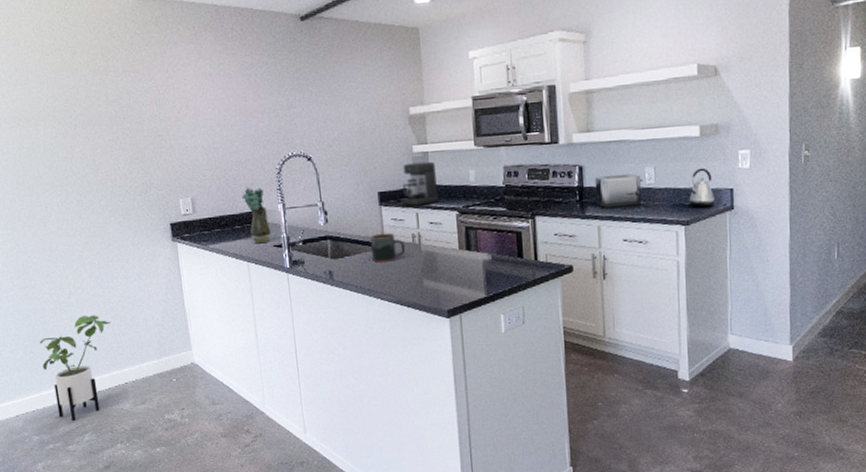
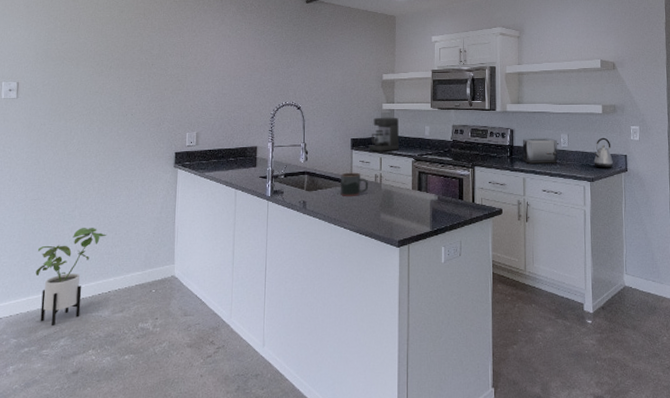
vase: present [242,186,272,244] -> none [239,126,260,175]

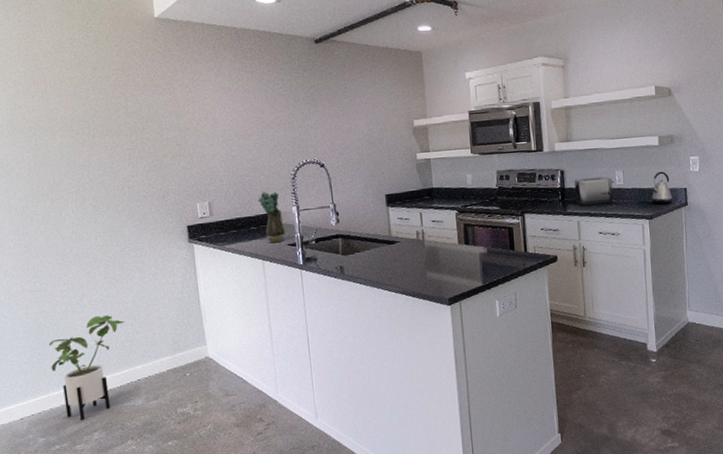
vase: none [239,126,260,175] -> present [258,190,286,244]
mug: present [340,172,369,196] -> none [378,230,411,258]
coffee maker: present [370,117,400,152] -> none [407,167,441,207]

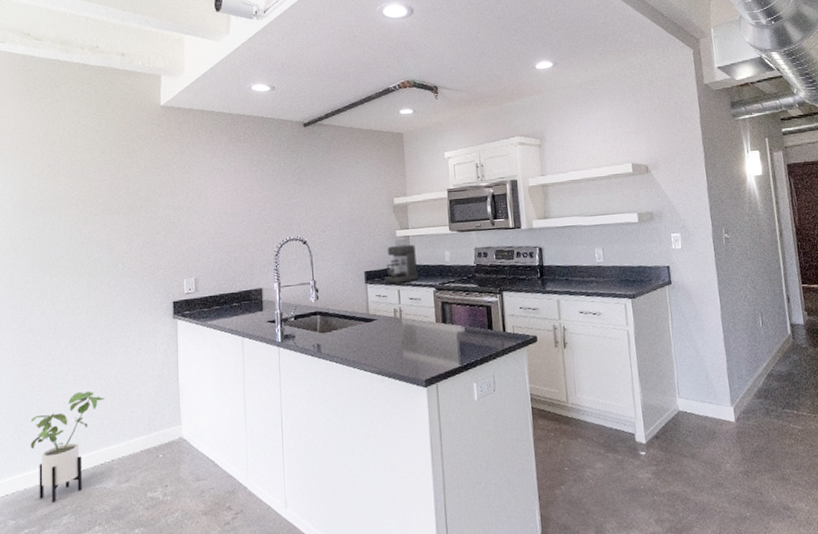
vase: present [258,190,286,244] -> none [242,266,267,320]
coffee maker: none [407,167,441,207] -> present [385,244,419,284]
toaster: present [574,176,614,206] -> none [552,253,594,284]
kettle: present [651,171,673,205] -> none [632,248,656,284]

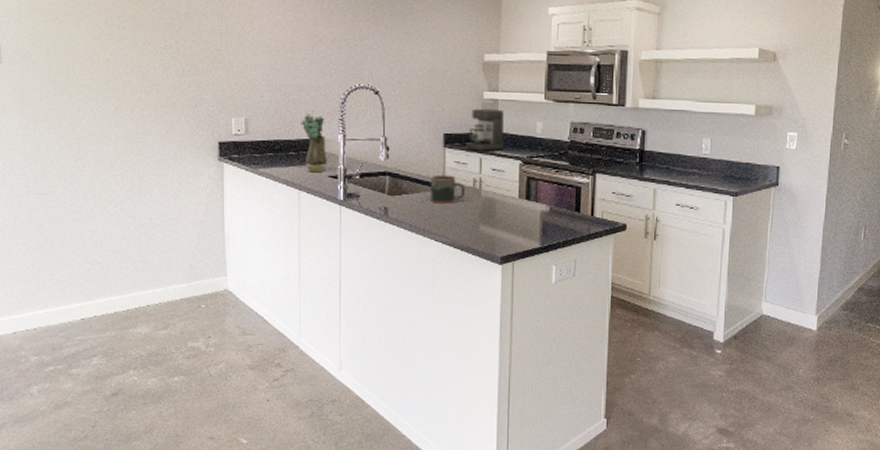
house plant: present [30,391,106,504] -> none [51,229,139,343]
vase: none [242,266,267,320] -> present [301,112,328,173]
mug: none [356,308,388,336] -> present [430,174,466,204]

